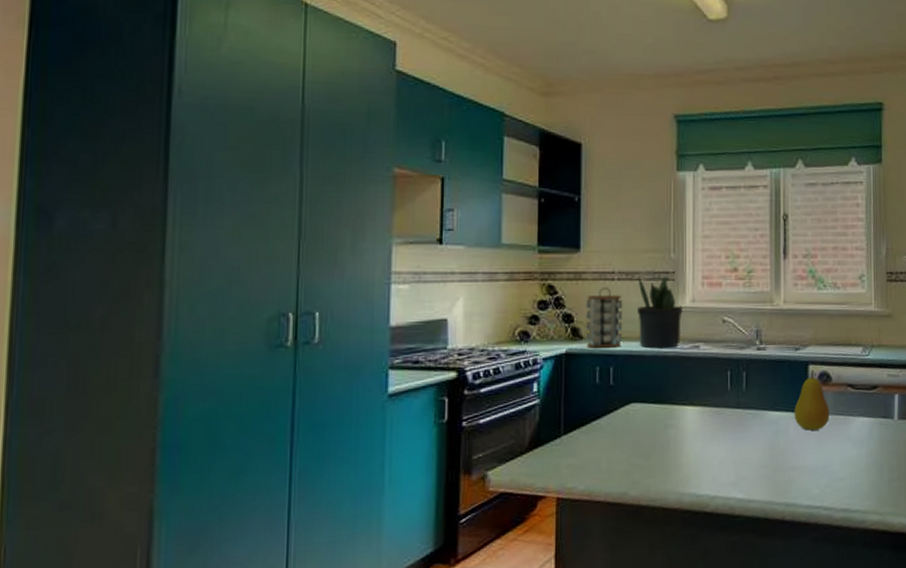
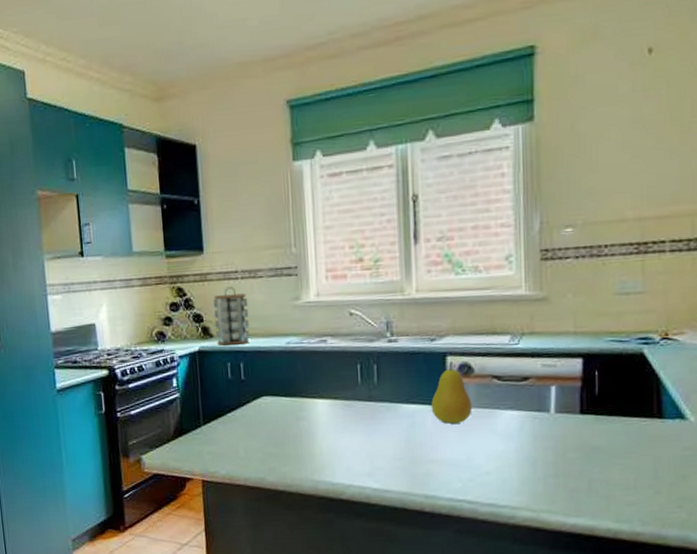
planter: present [638,275,683,349] -> none [260,271,308,344]

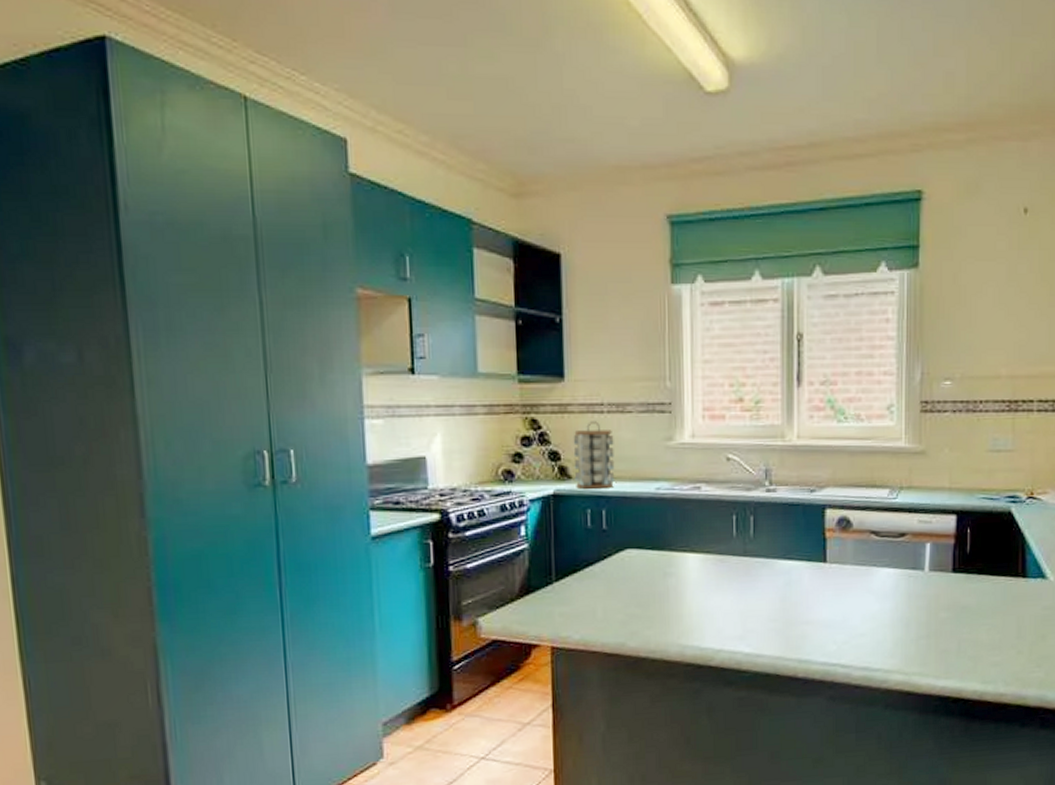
fruit: present [431,361,472,424] -> none [808,514,849,582]

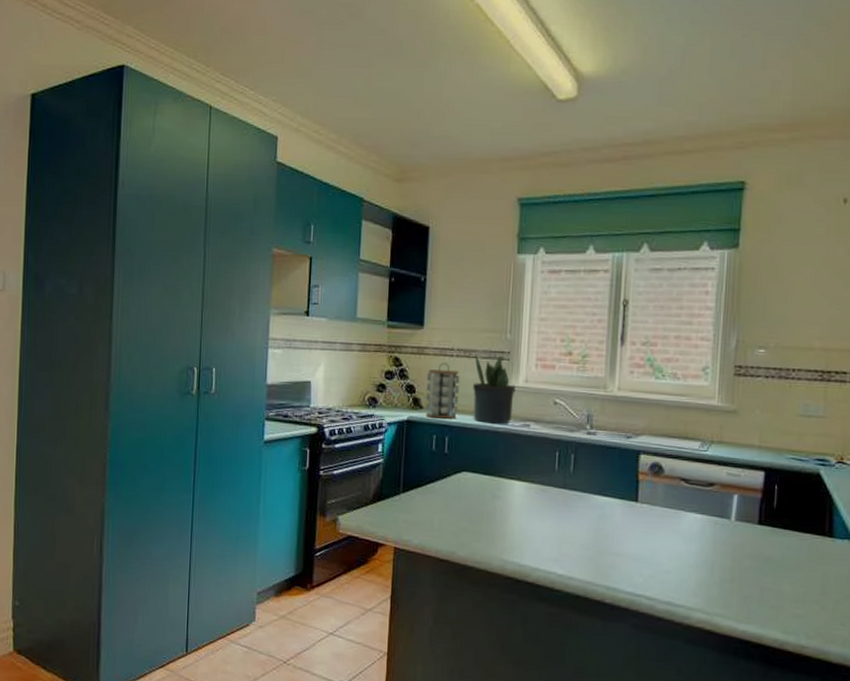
planter: none [629,407,681,490] -> present [473,353,516,424]

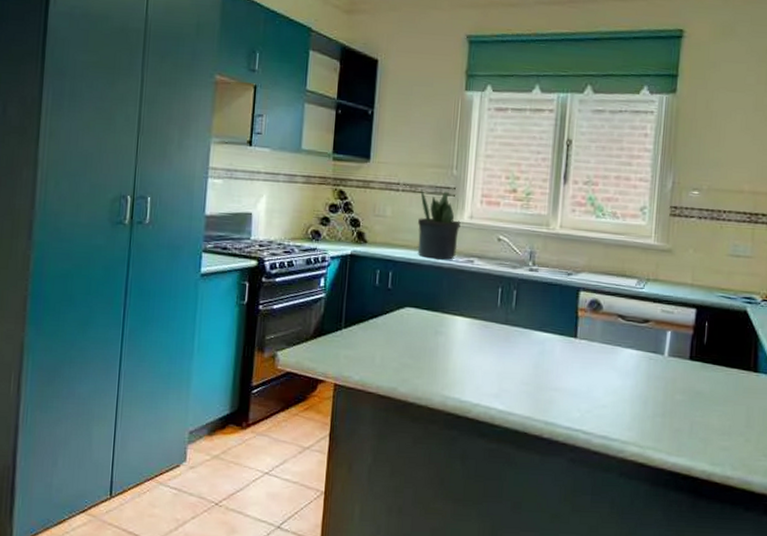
spice rack: present [425,362,460,420] -> none [369,197,405,255]

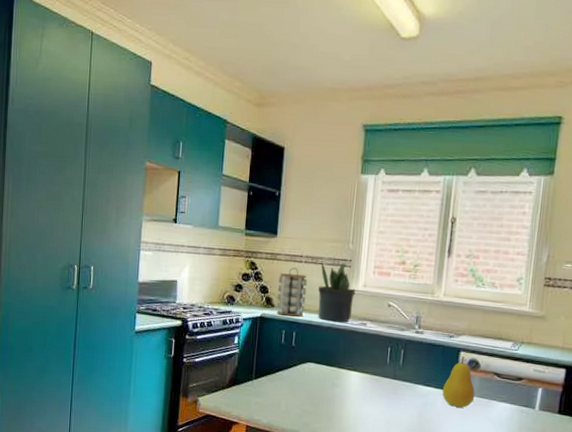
spice rack: none [369,197,405,255] -> present [276,267,307,317]
fruit: none [560,296,597,356] -> present [442,356,475,408]

